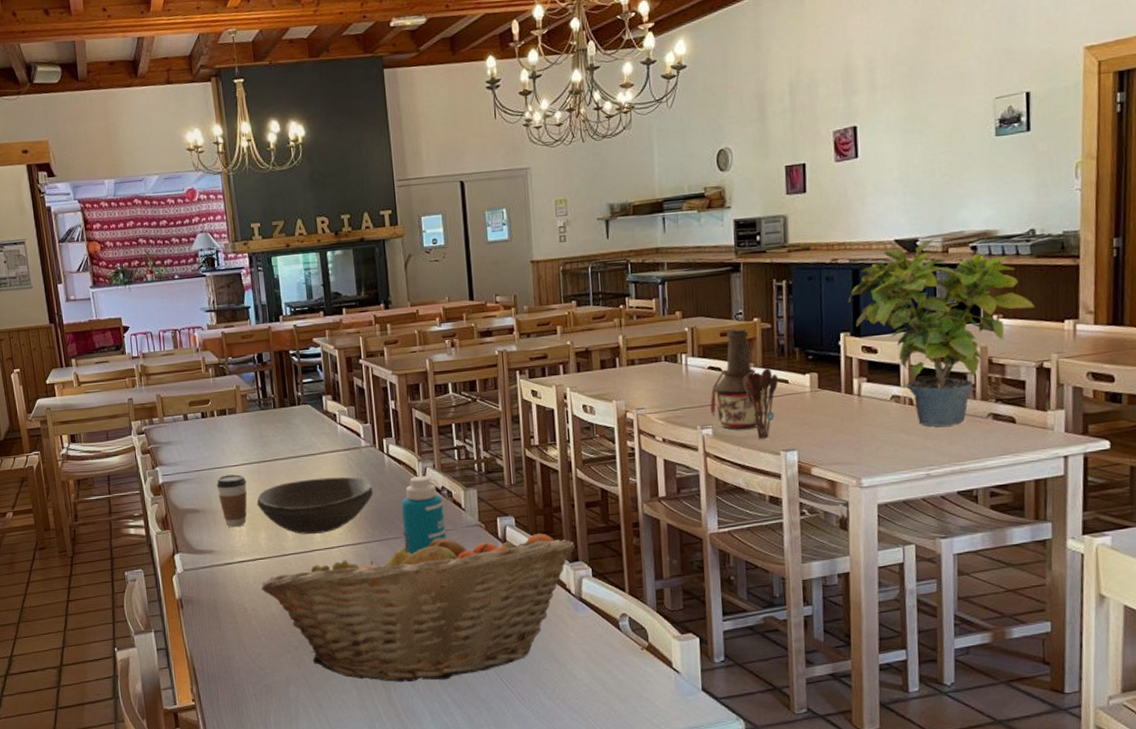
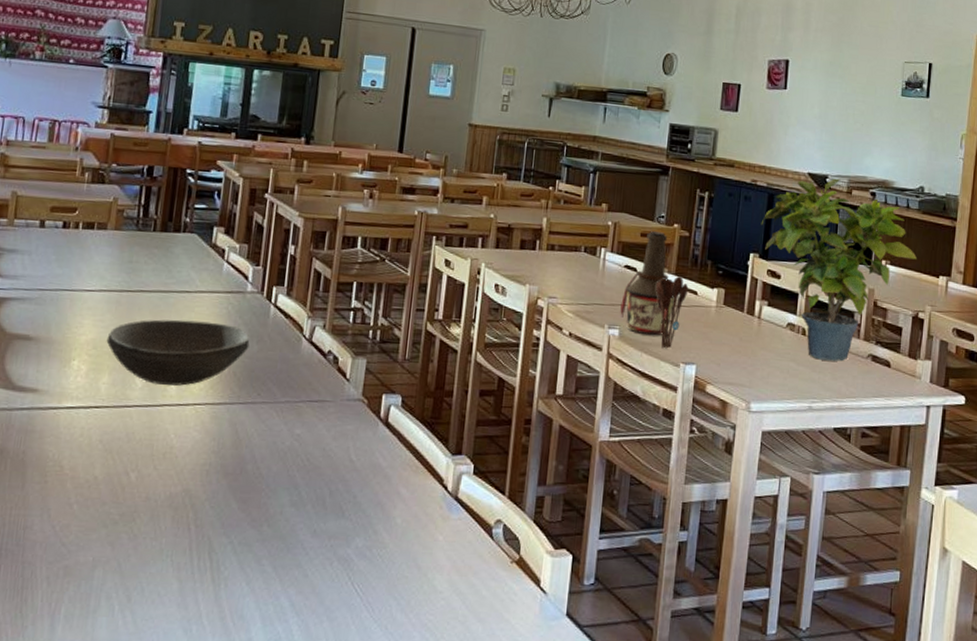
coffee cup: present [216,474,248,527] -> none [60,300,101,364]
fruit basket: present [261,532,575,683] -> none [87,397,461,579]
bottle: present [401,476,447,555] -> none [273,334,327,425]

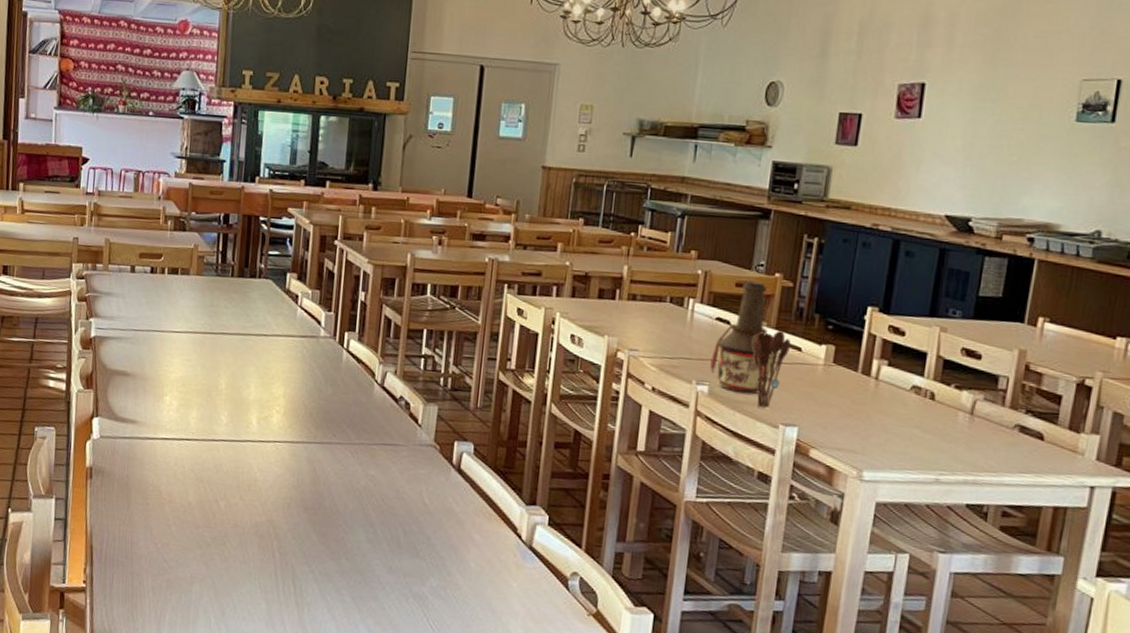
bowl: present [106,319,250,386] -> none [193,360,324,424]
potted plant: present [762,178,917,362] -> none [883,221,1086,431]

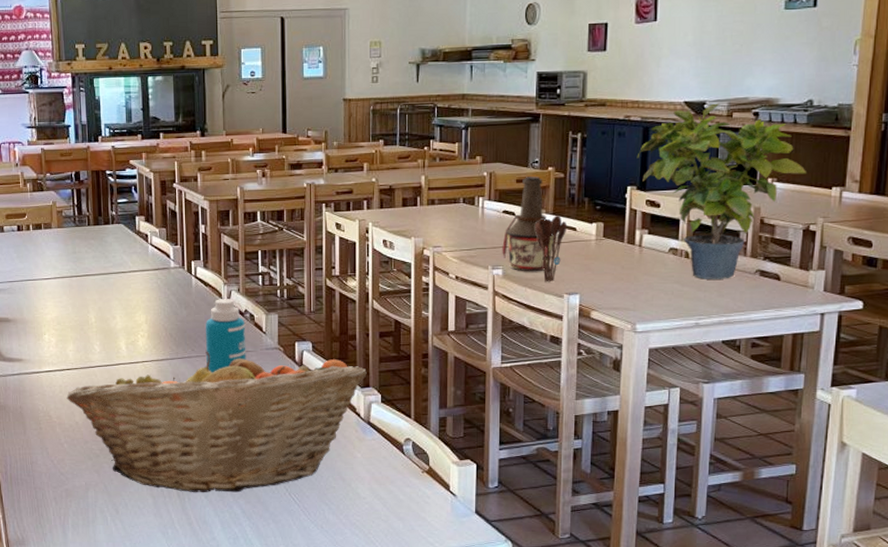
fruit basket: none [181,438,535,610] -> present [66,351,367,493]
bottle: none [348,379,399,466] -> present [206,299,246,373]
potted plant: none [883,221,1086,431] -> present [638,103,806,279]

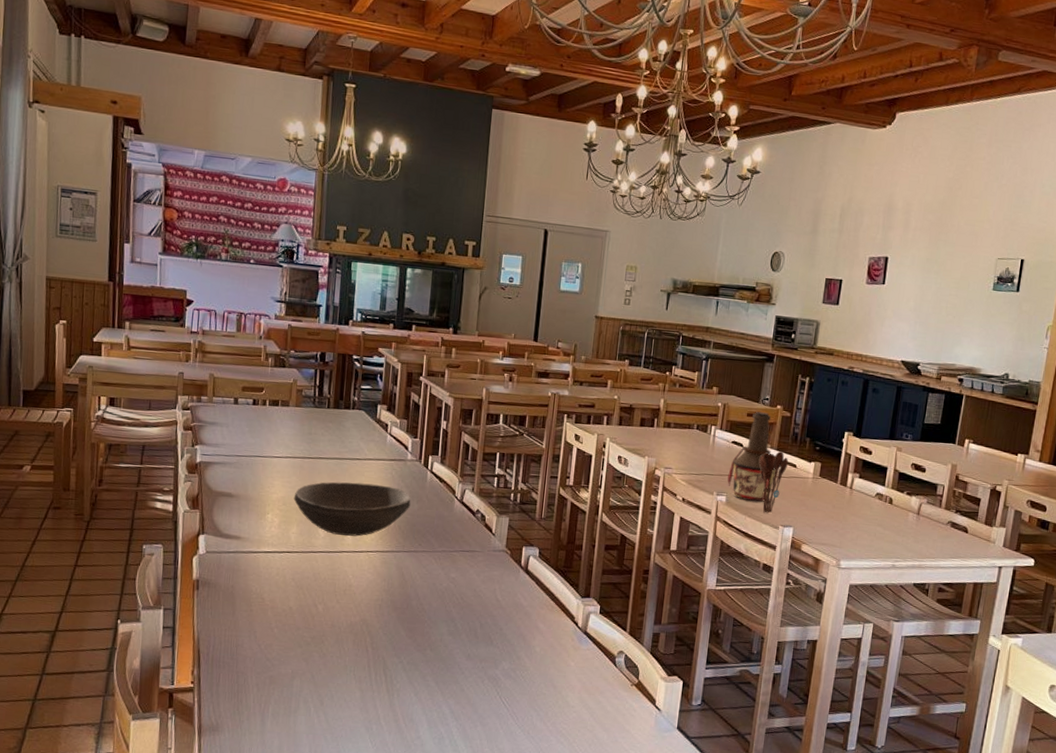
bowl: none [66,295,179,348] -> present [293,481,411,537]
fruit basket: present [66,351,367,493] -> none [283,547,589,692]
bottle: present [206,299,246,373] -> none [432,496,476,570]
potted plant: present [638,103,806,279] -> none [857,365,998,527]

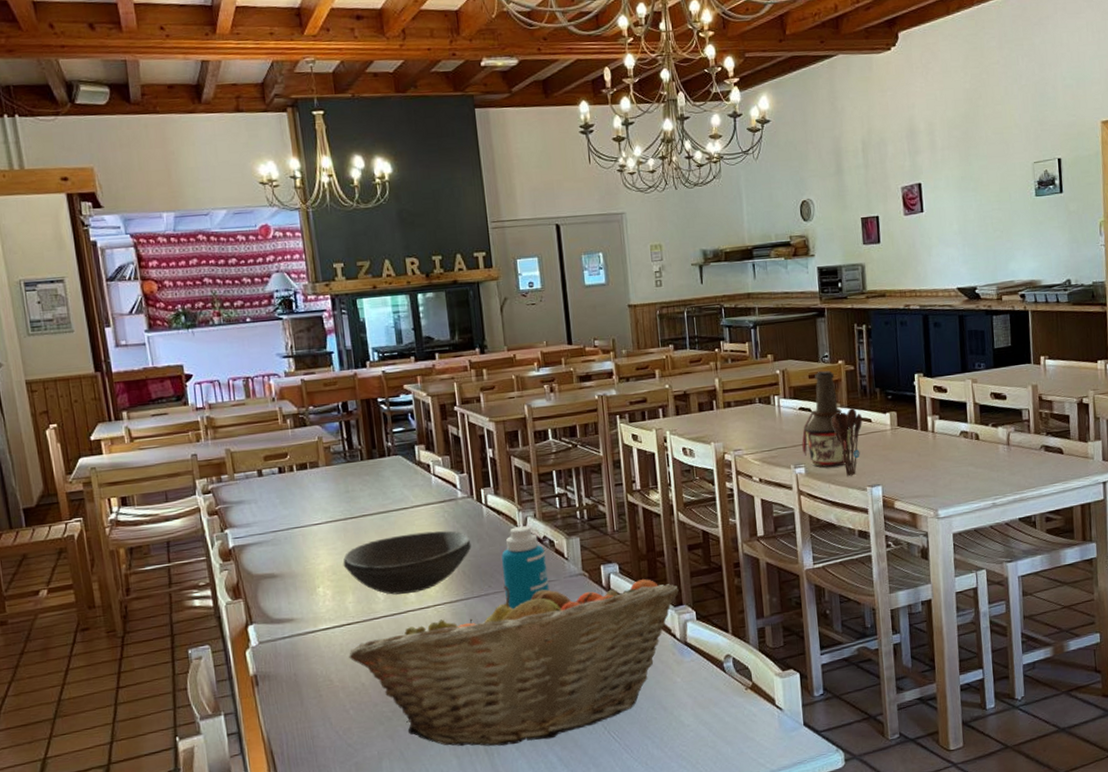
fruit basket: none [283,547,589,692] -> present [349,579,679,747]
bottle: none [432,496,476,570] -> present [501,525,549,610]

